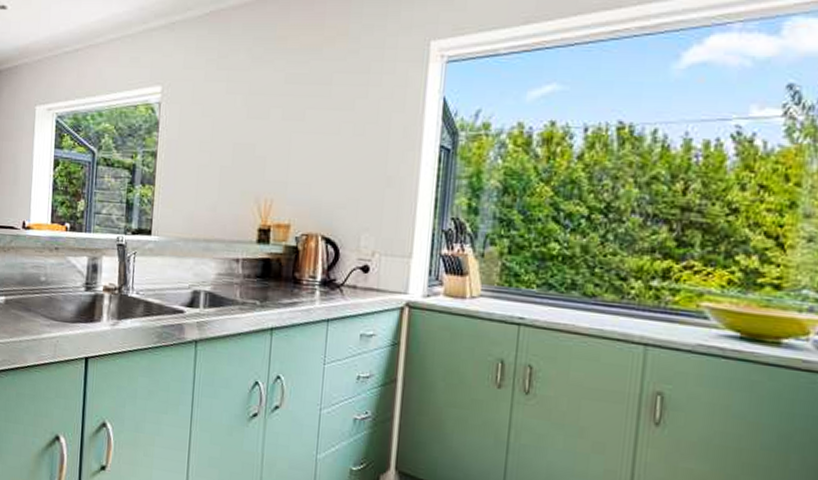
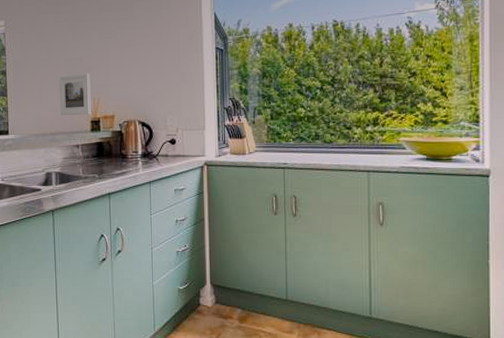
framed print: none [219,164,264,220] -> present [59,73,91,115]

